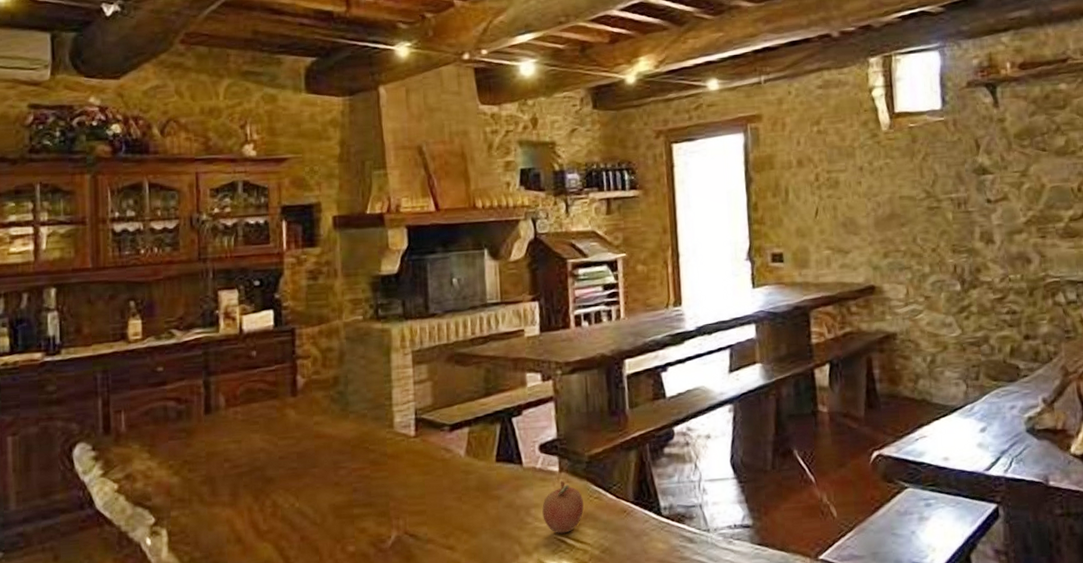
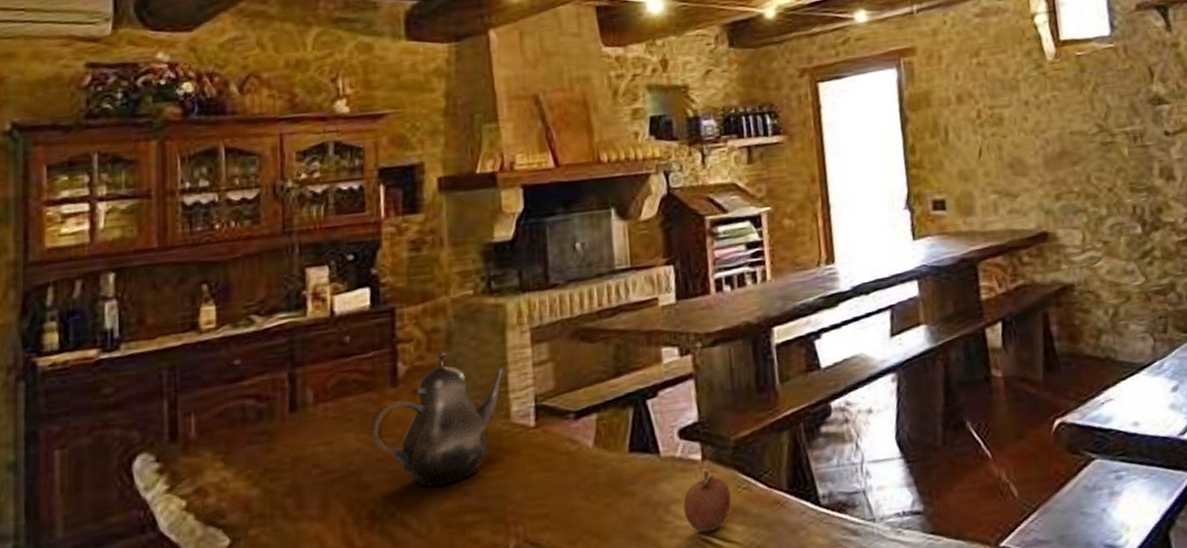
teapot: none [272,367,391,484] -> present [368,351,506,488]

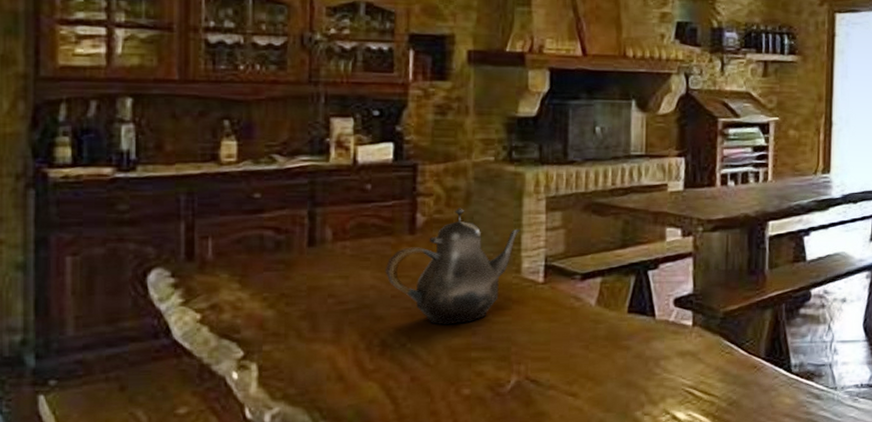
fruit: present [683,470,731,533] -> none [672,334,715,386]

